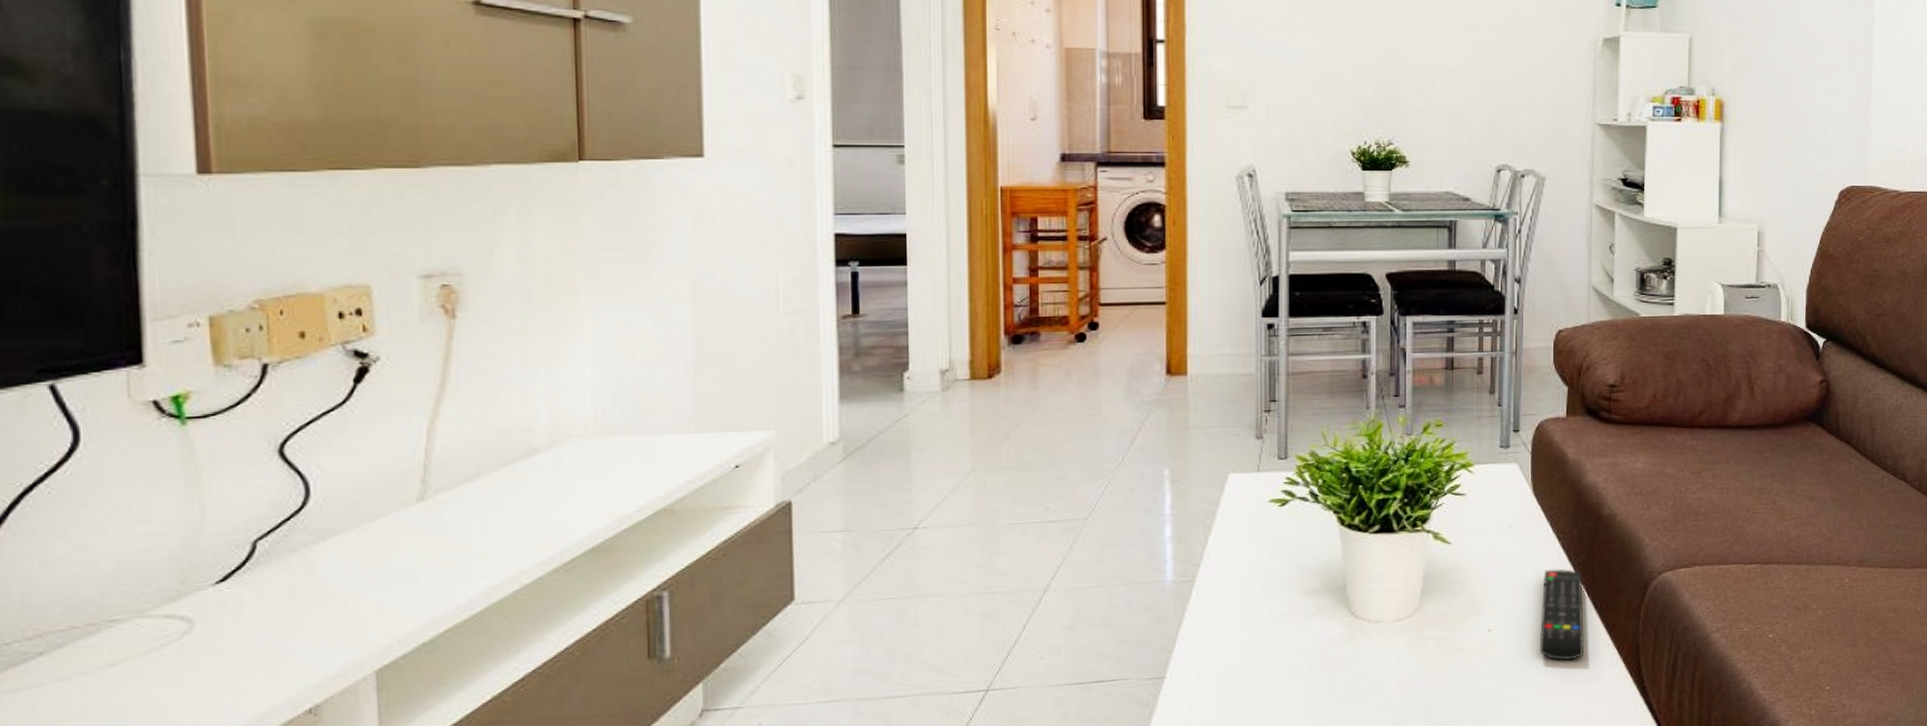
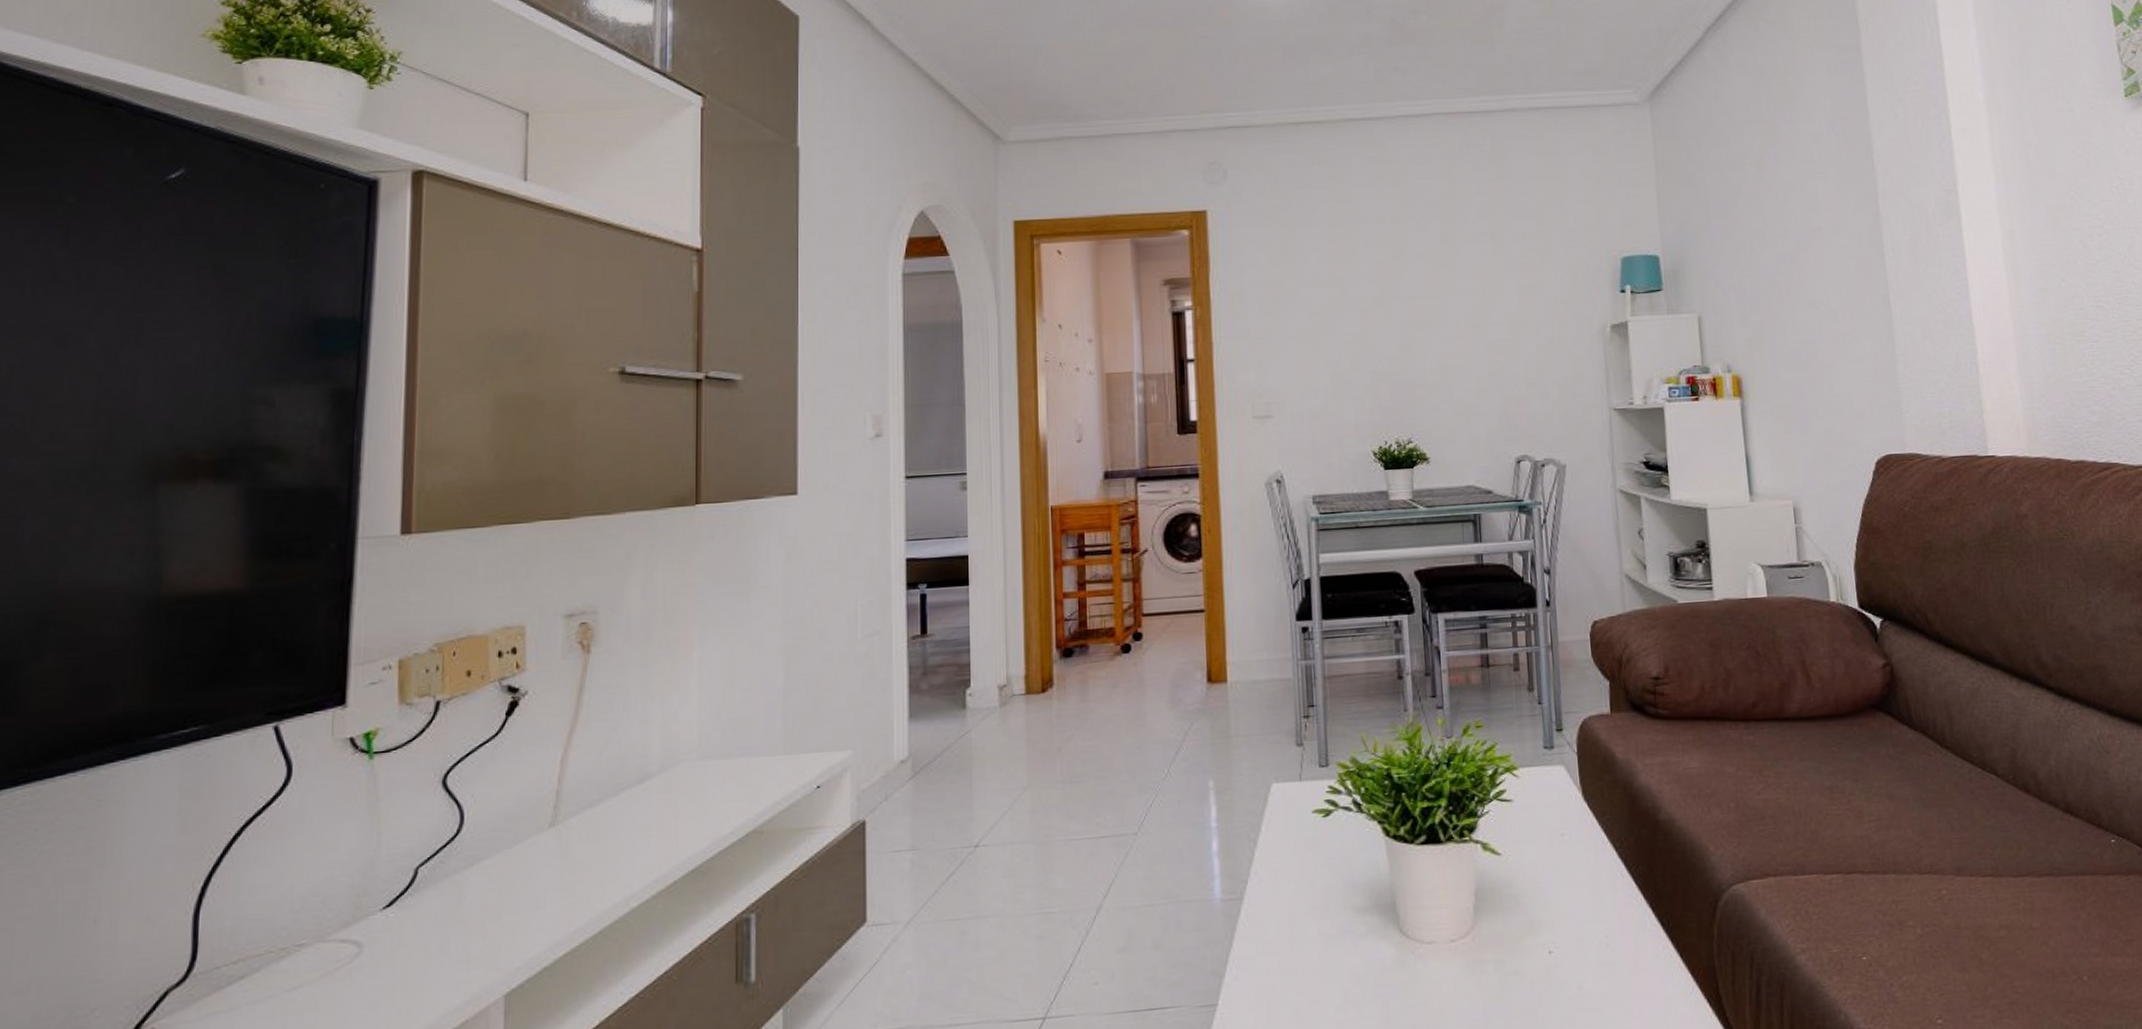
remote control: present [1539,569,1585,661] -> none [1602,882,1655,987]

